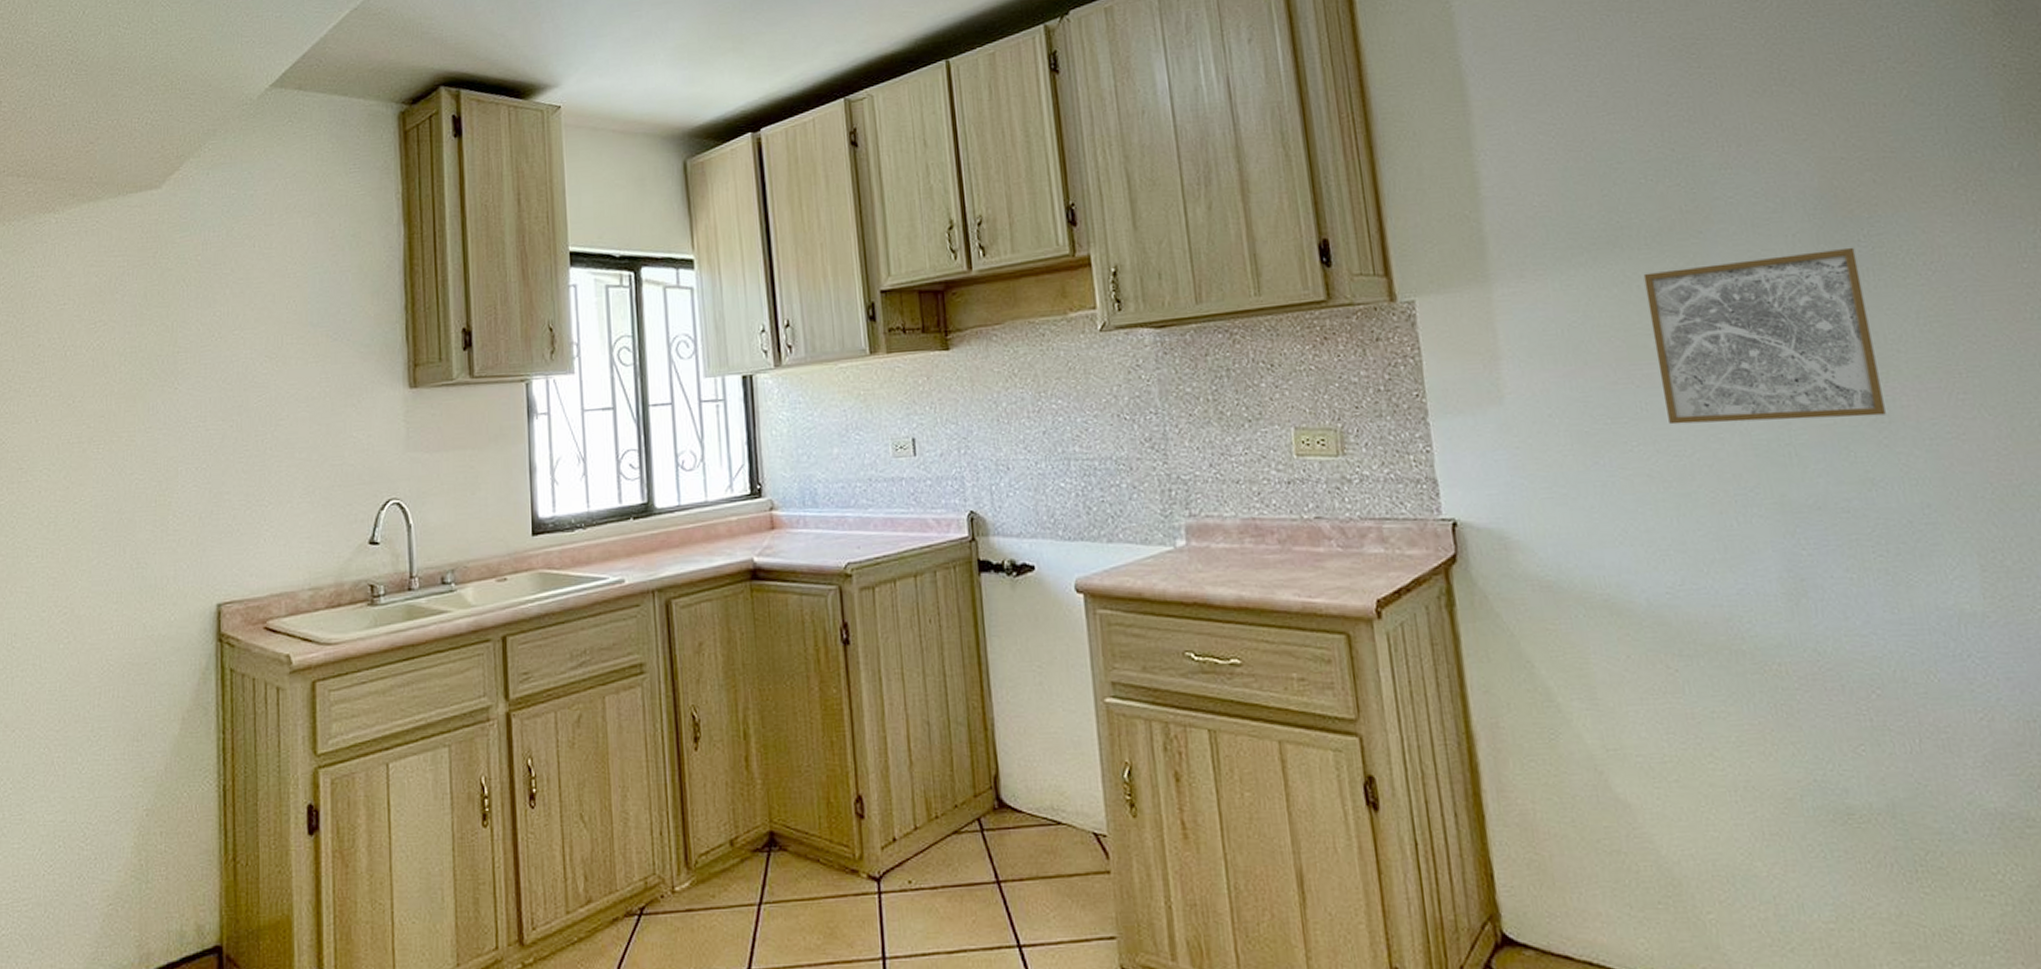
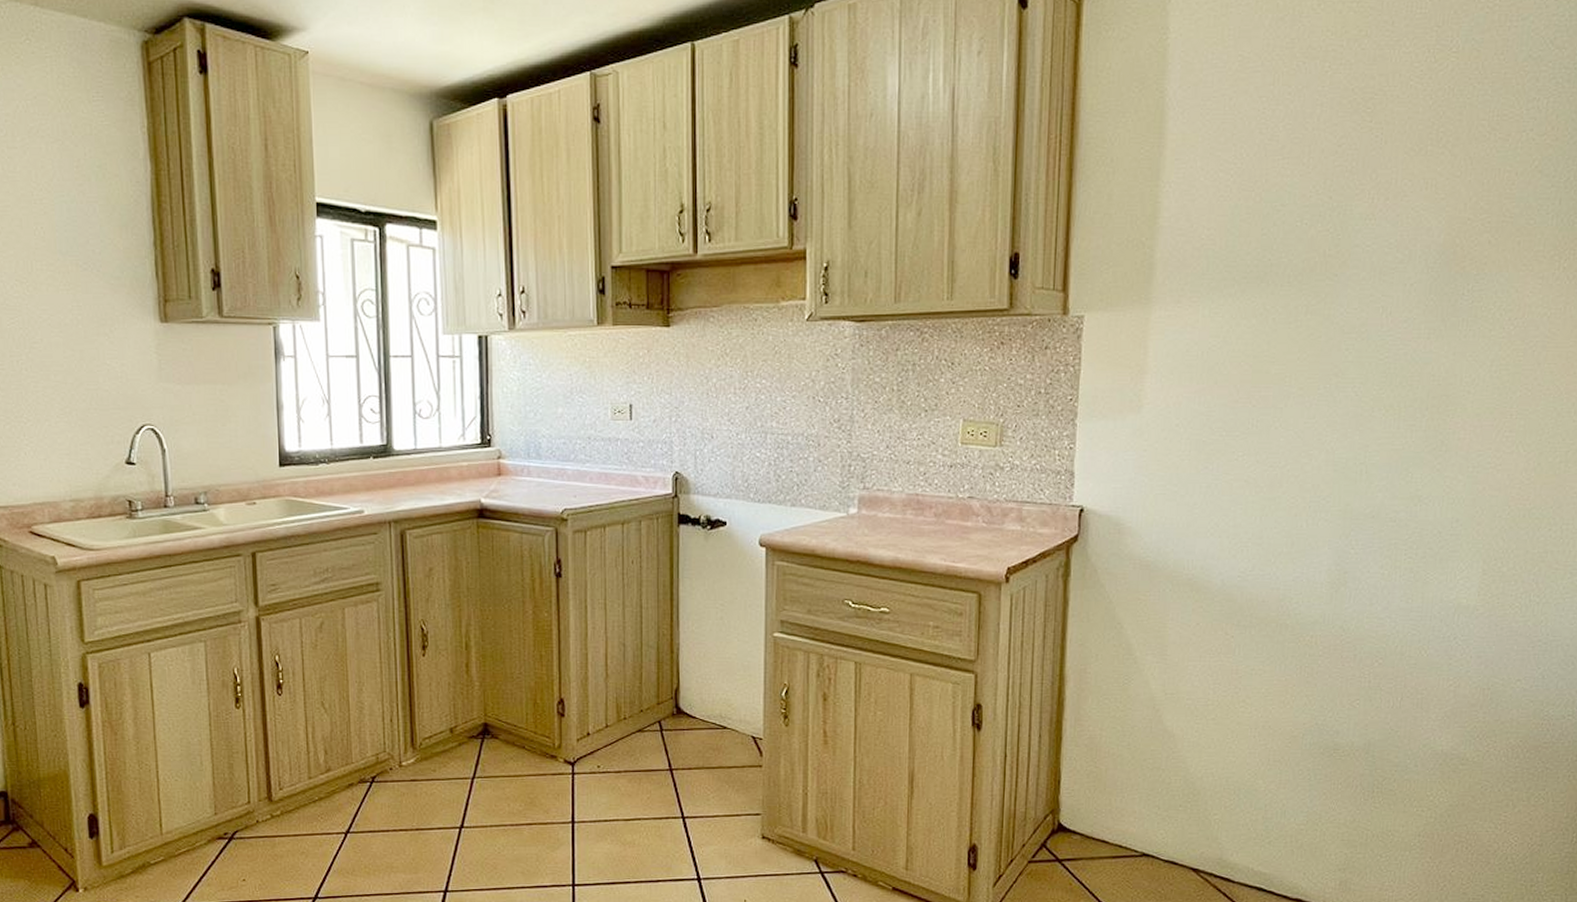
wall art: present [1643,247,1886,425] -> none [1272,299,1457,445]

